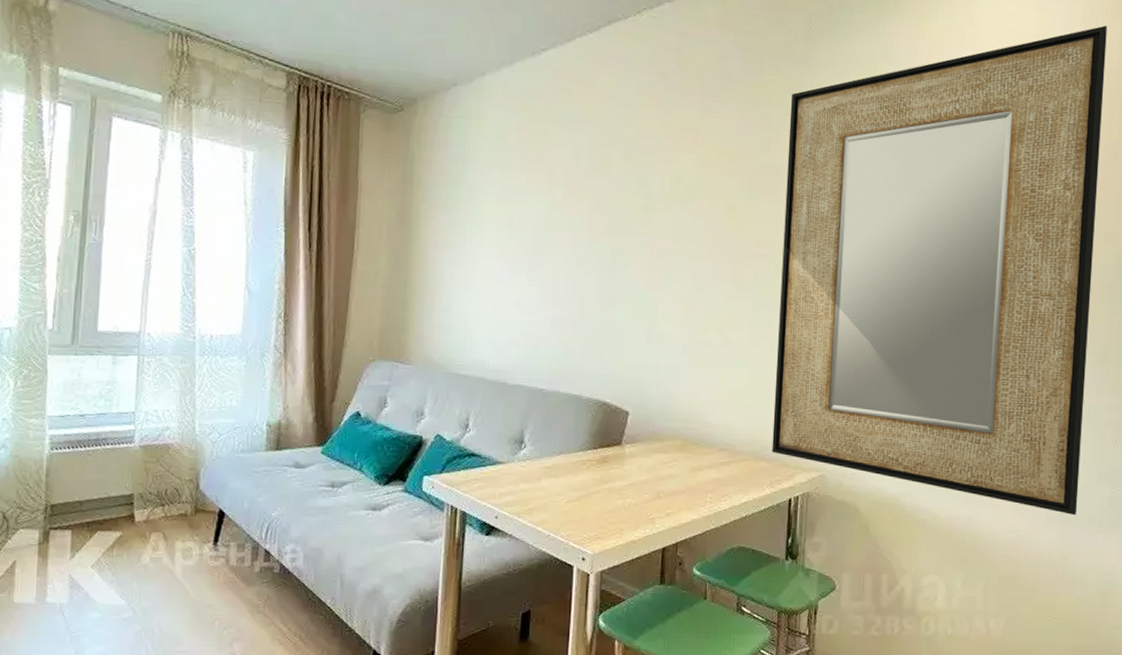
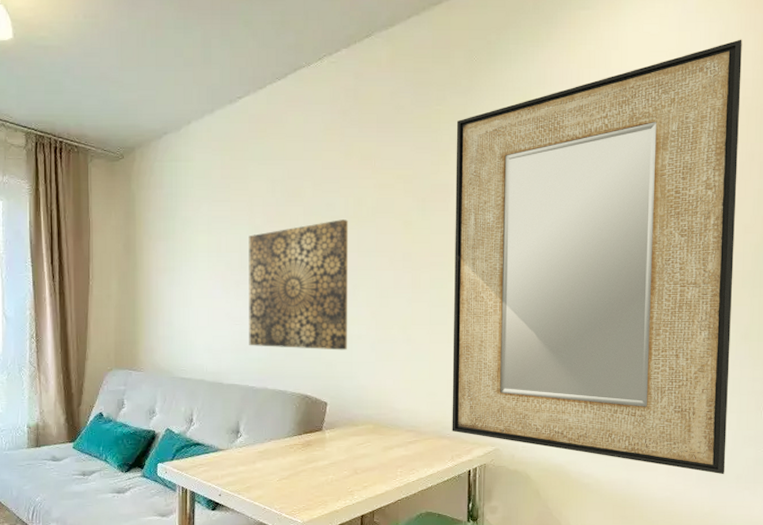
wall art: none [540,198,664,352] -> present [249,219,349,350]

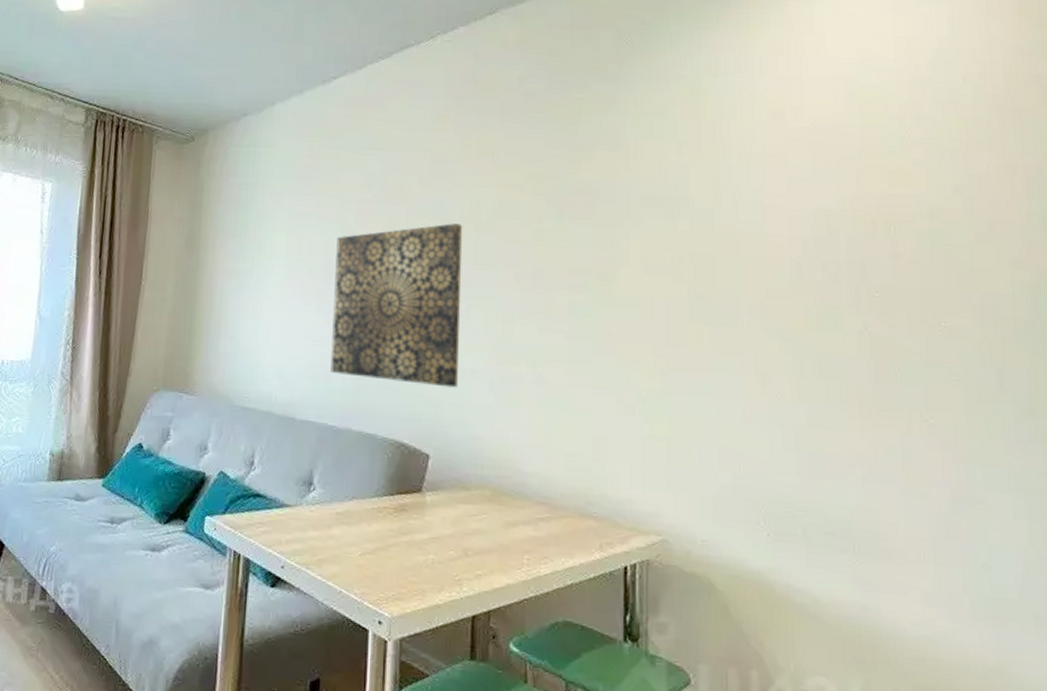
home mirror: present [452,39,742,475] -> none [600,24,1016,612]

